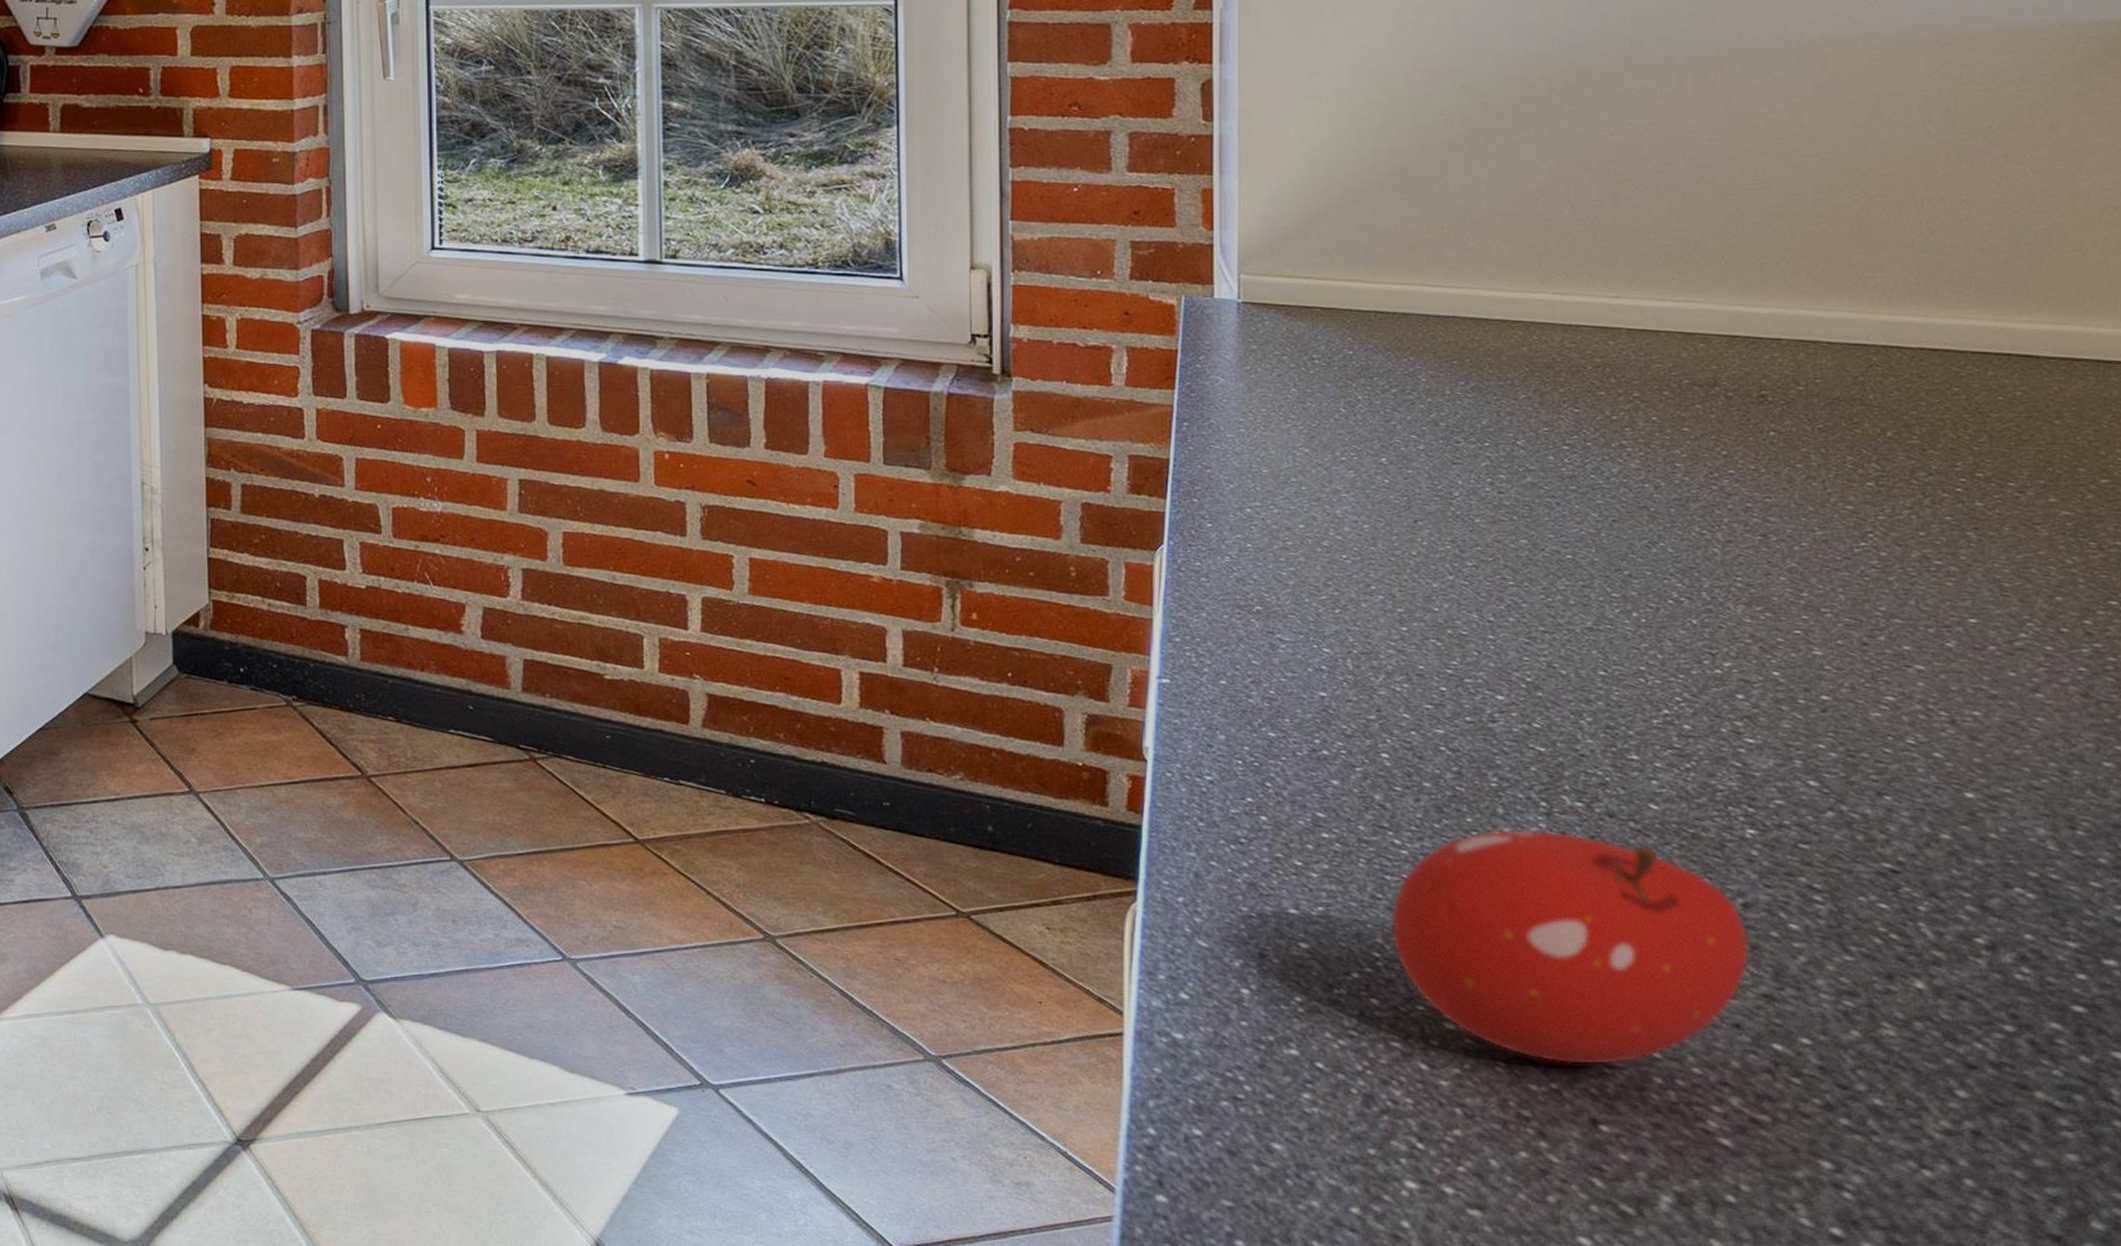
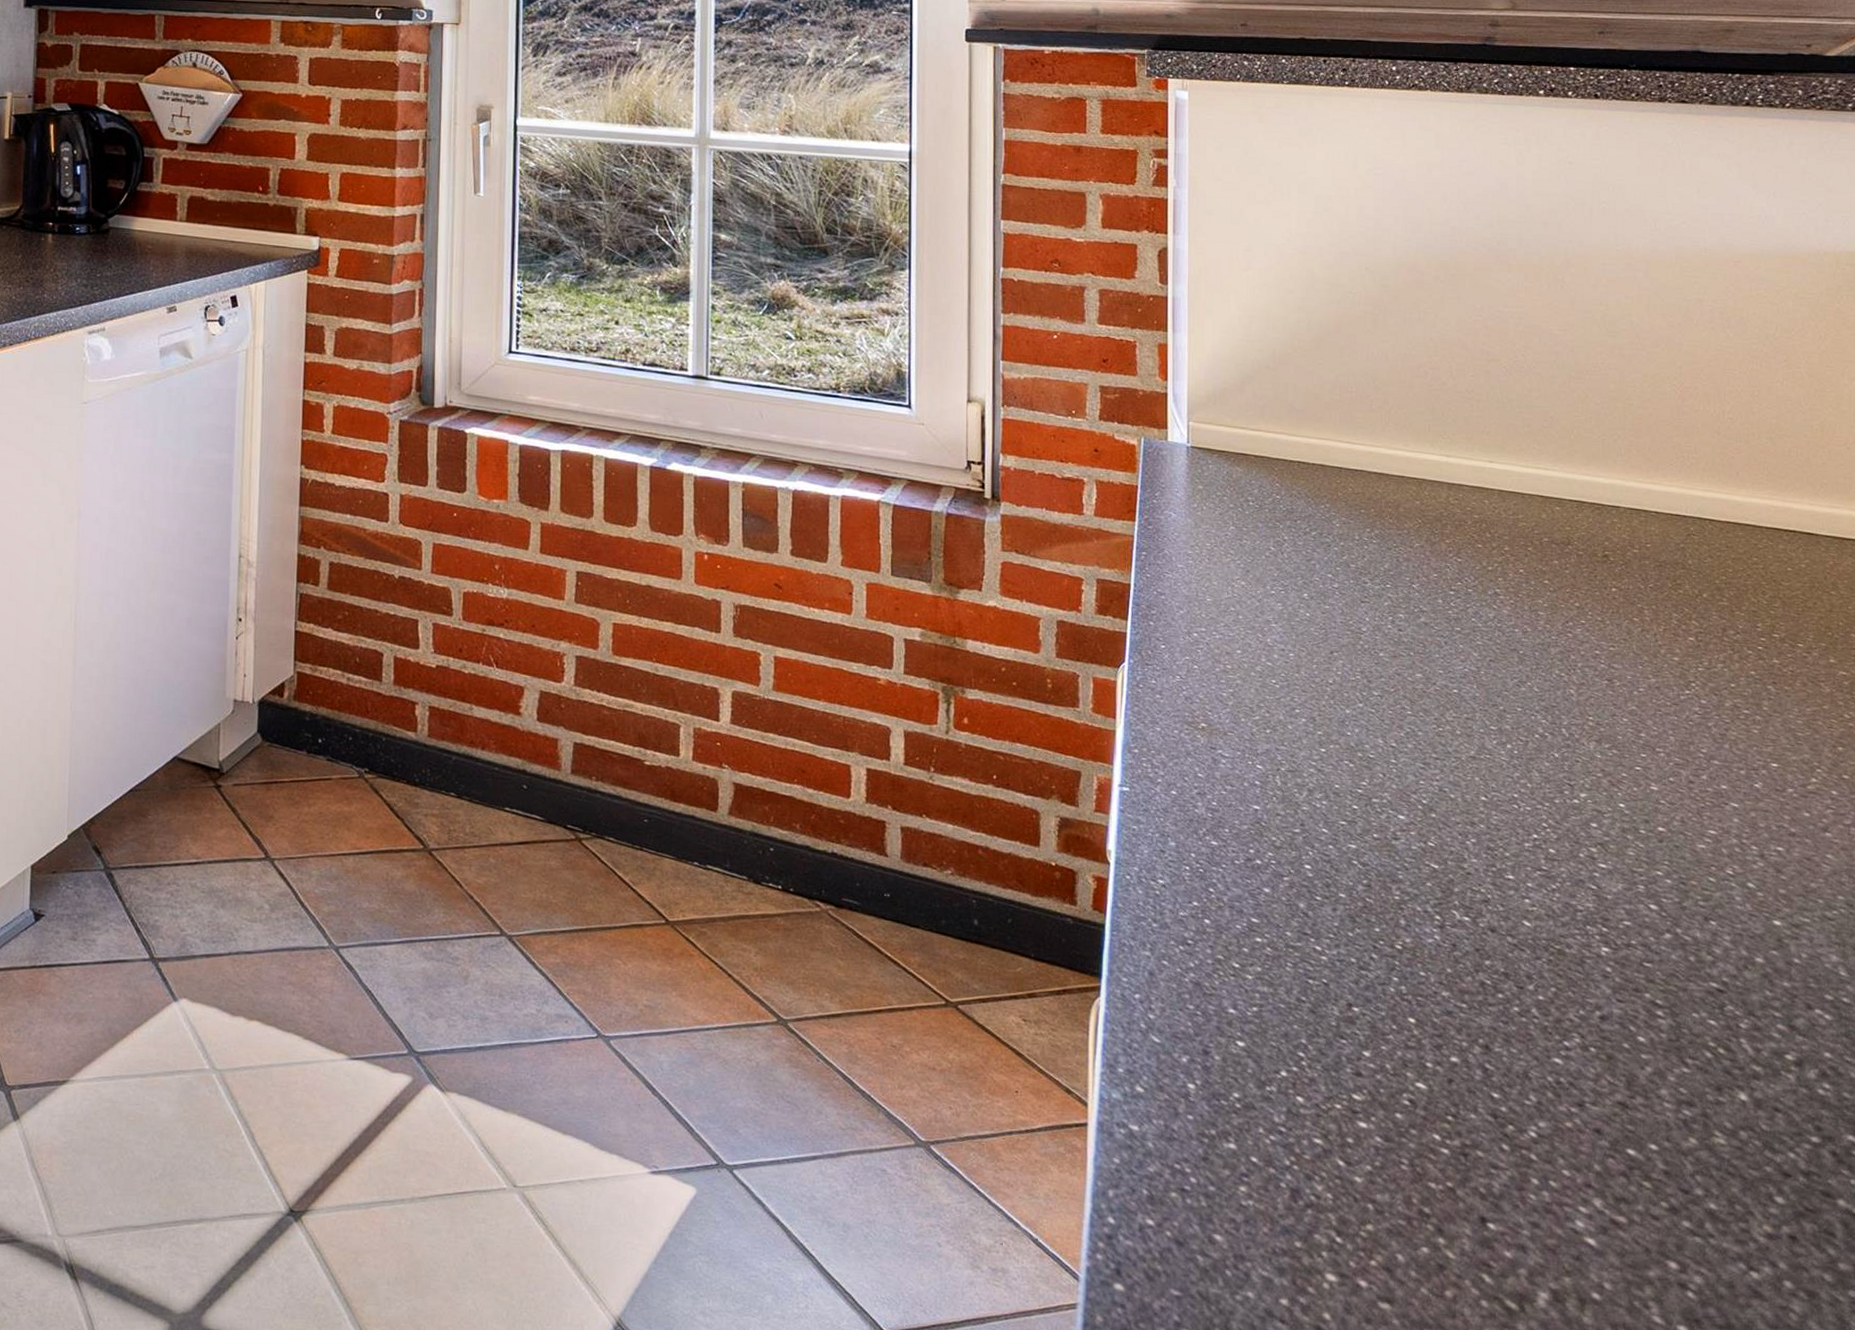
fruit: present [1390,829,1749,1065] -> none [1312,939,1606,1166]

